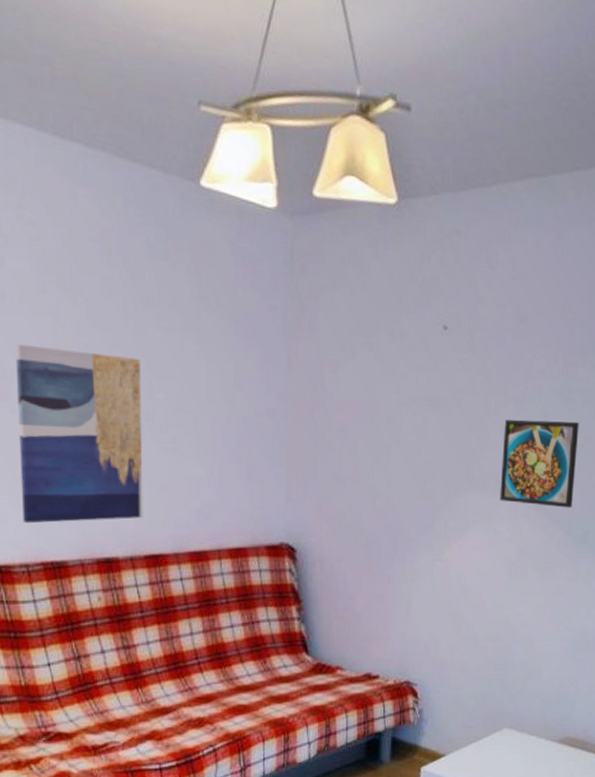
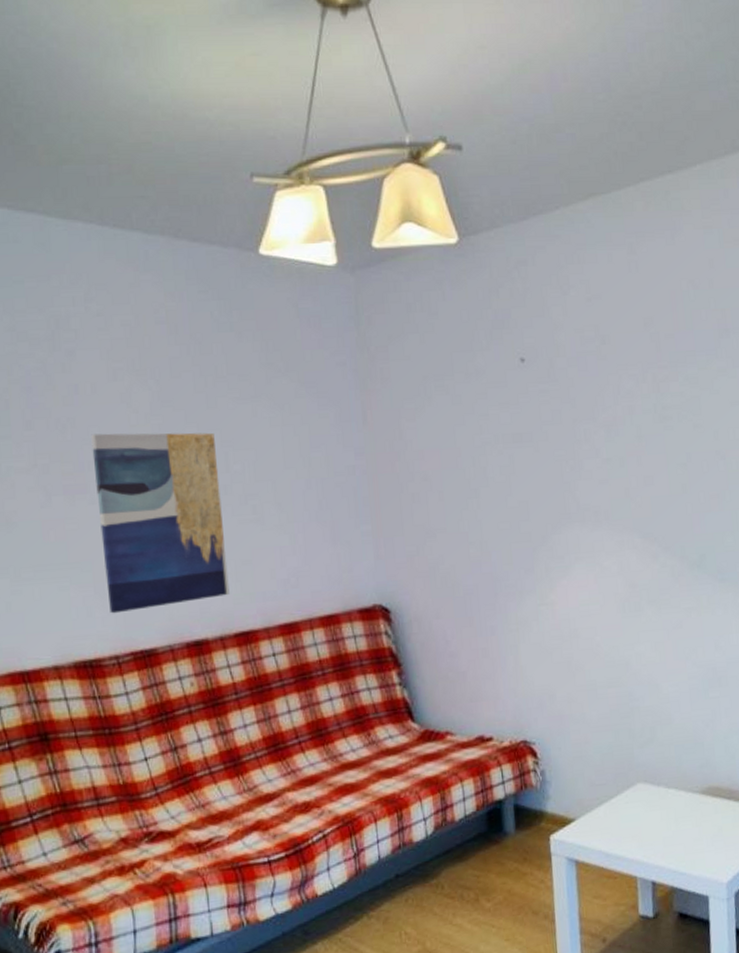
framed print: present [500,419,579,508] -> none [597,439,683,534]

